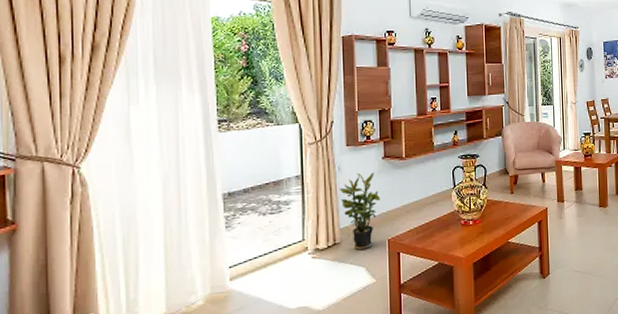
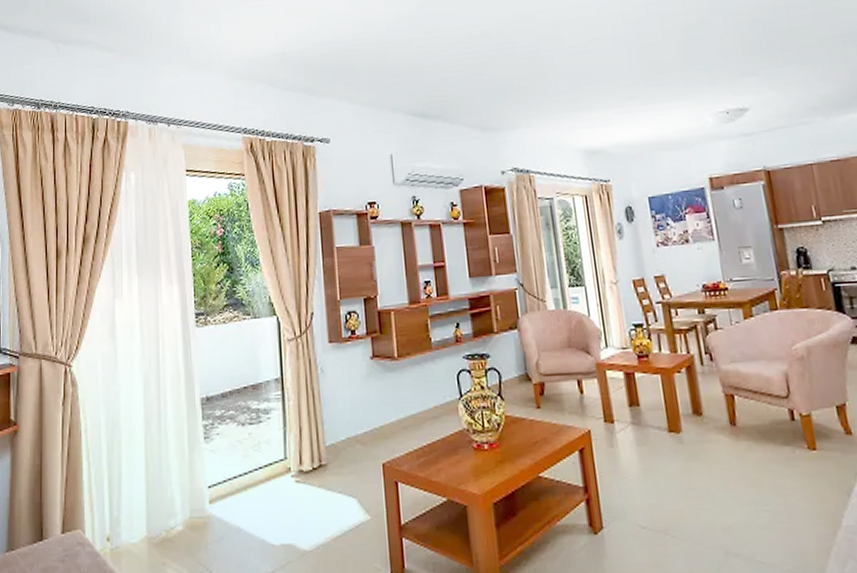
potted plant: present [340,172,380,251] -> none [323,376,370,476]

